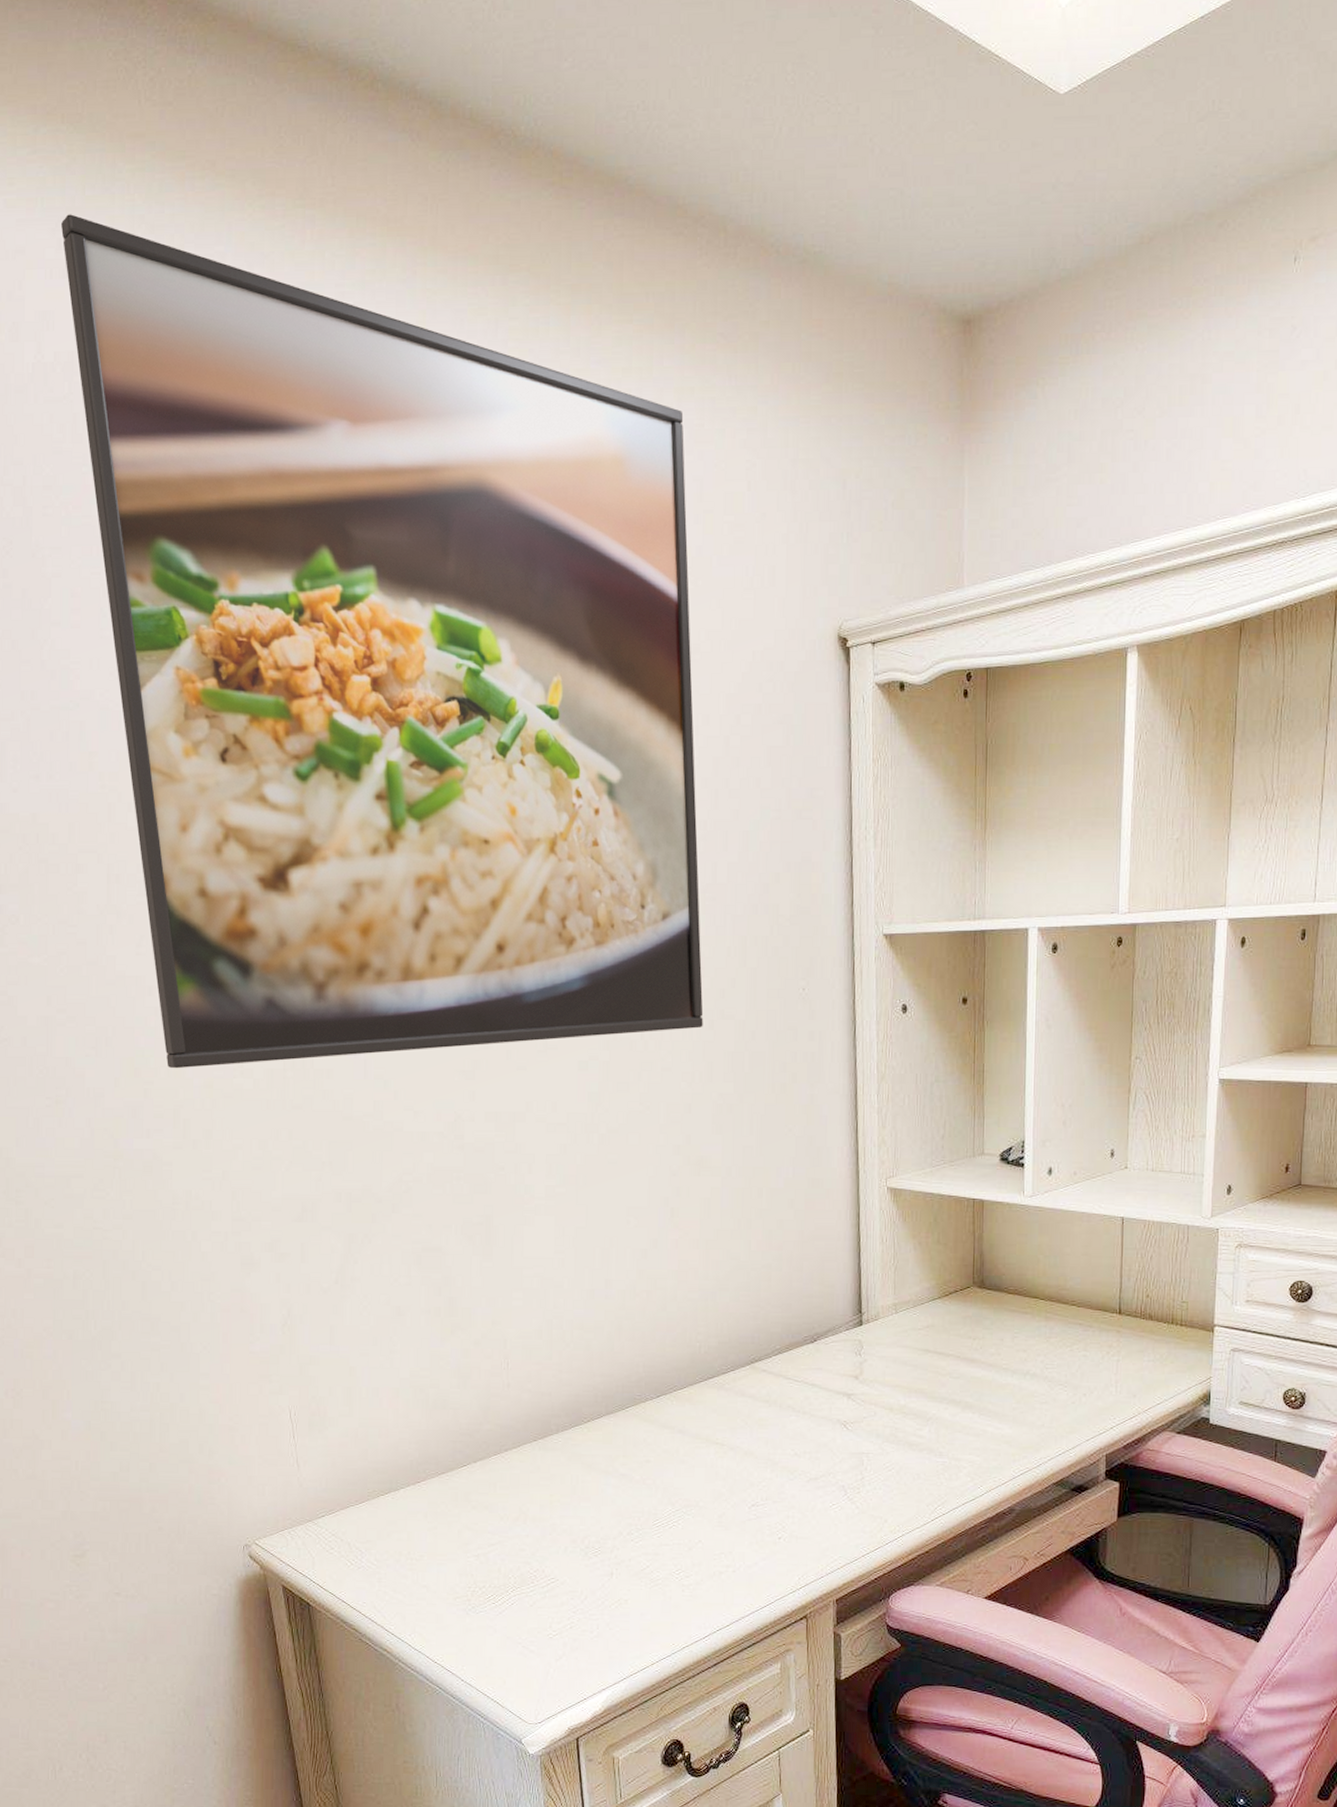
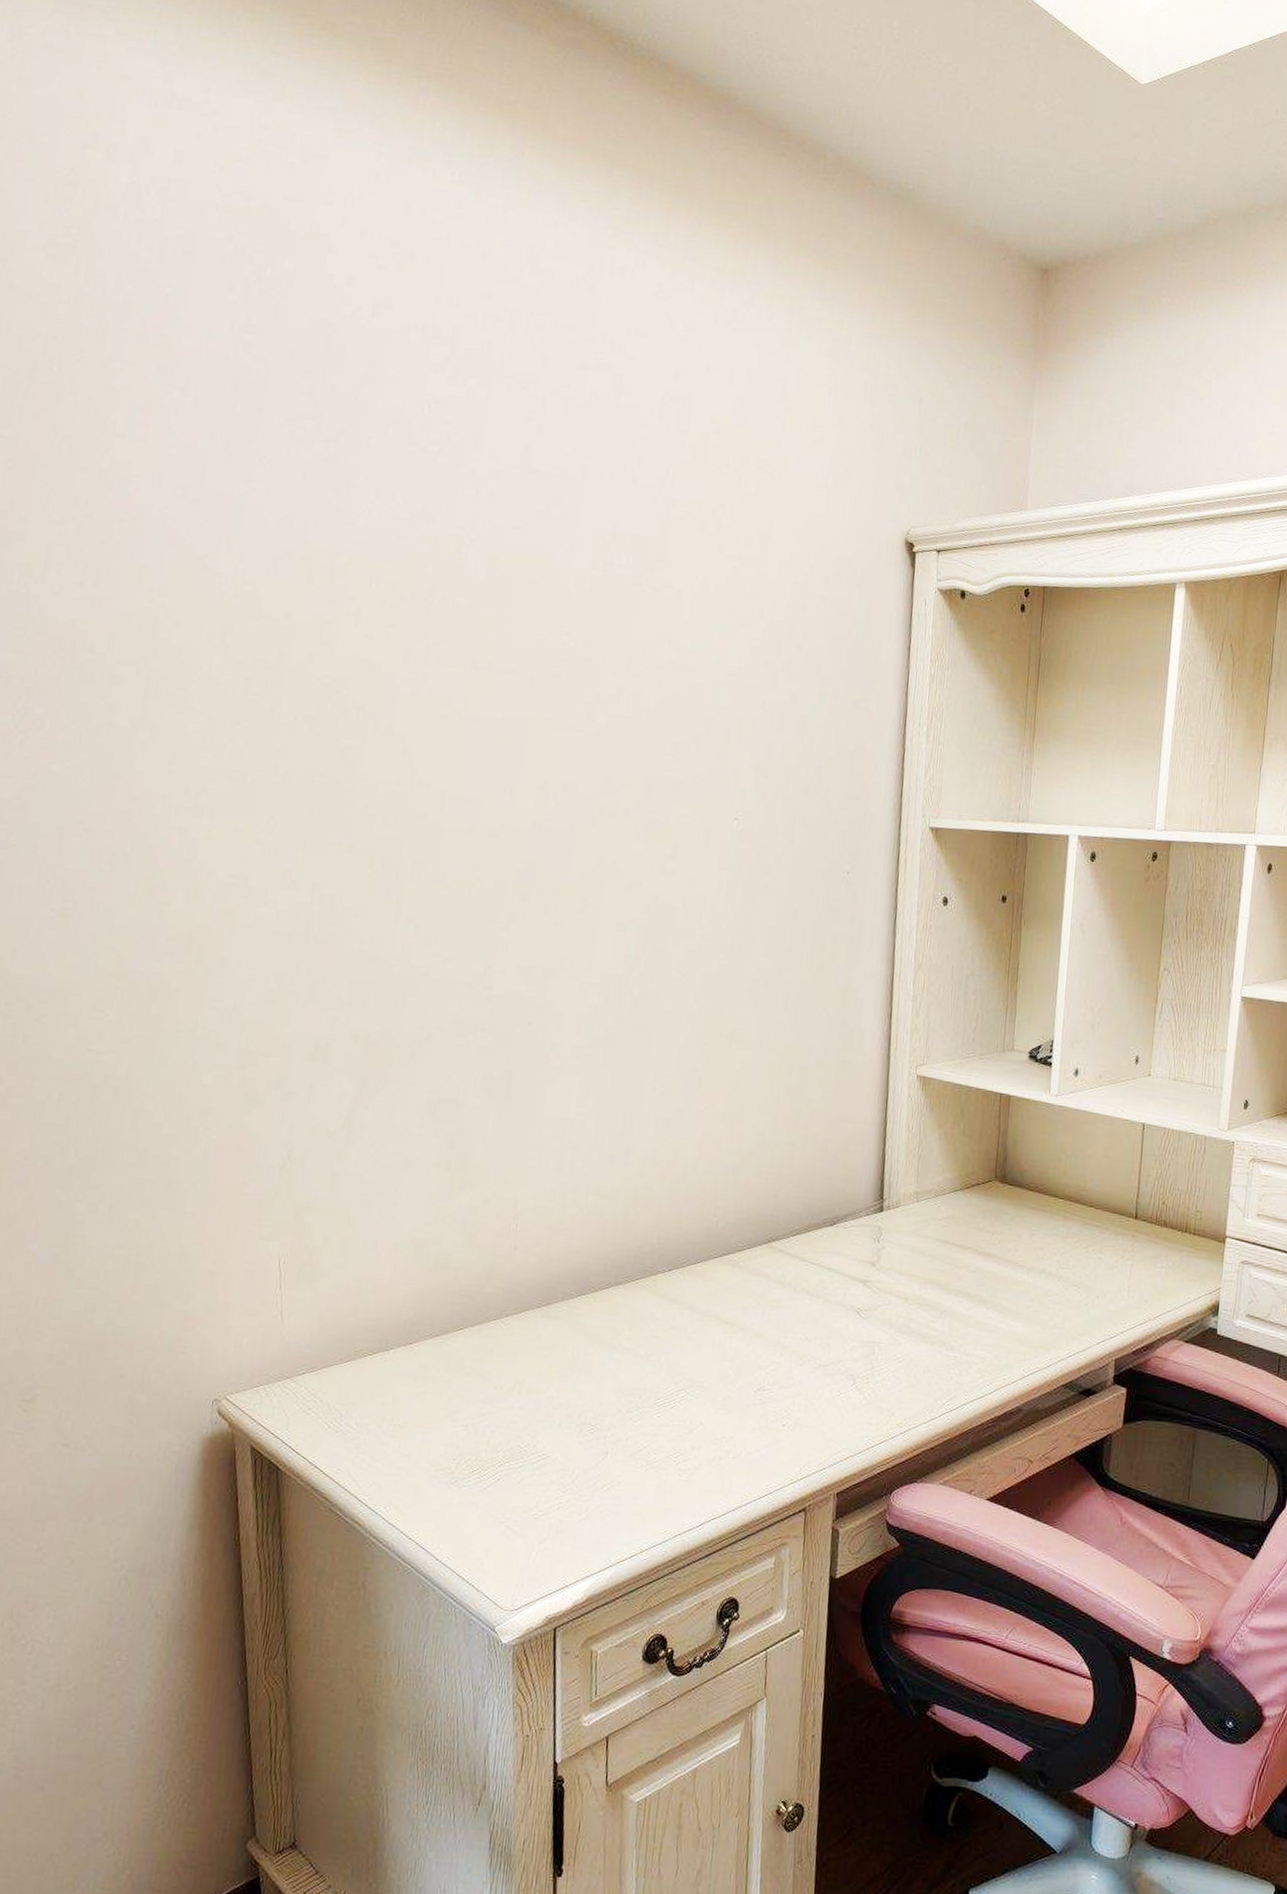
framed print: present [61,214,704,1069] -> none [171,50,772,902]

